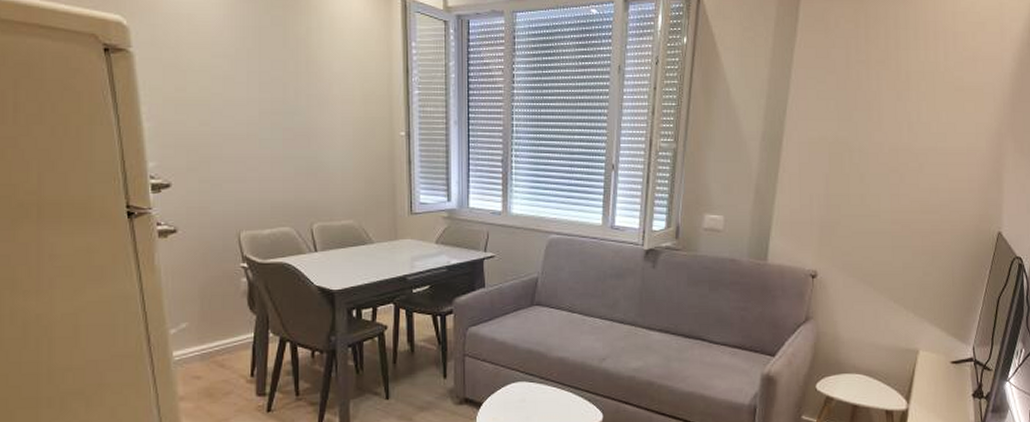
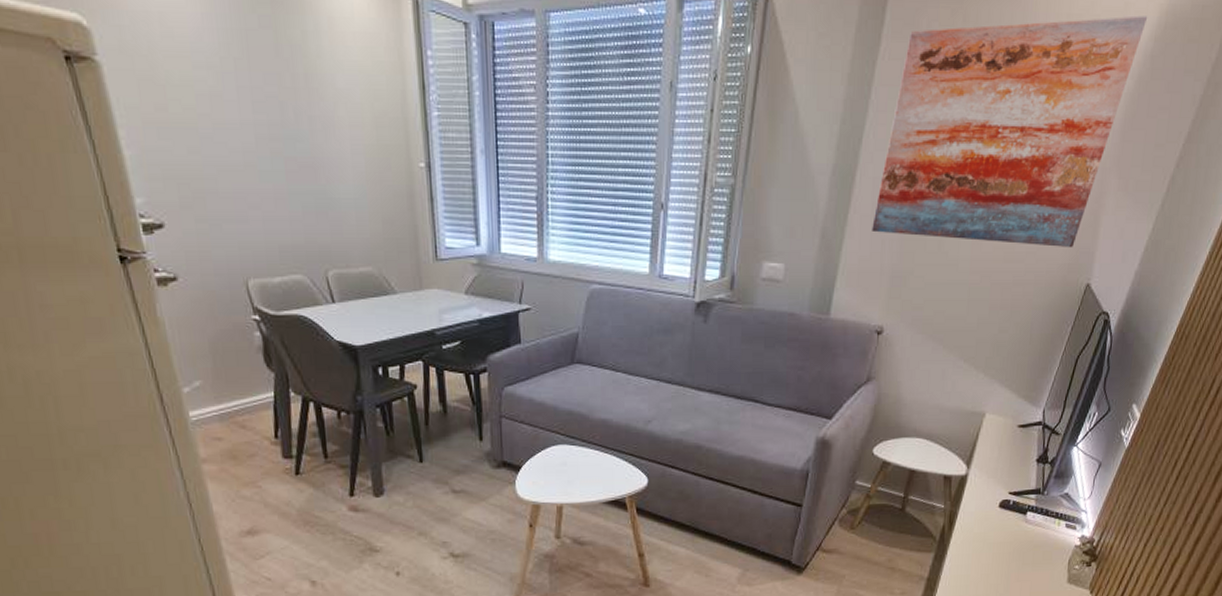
wall art: none [800,12,1021,200] -> present [872,15,1148,247]

